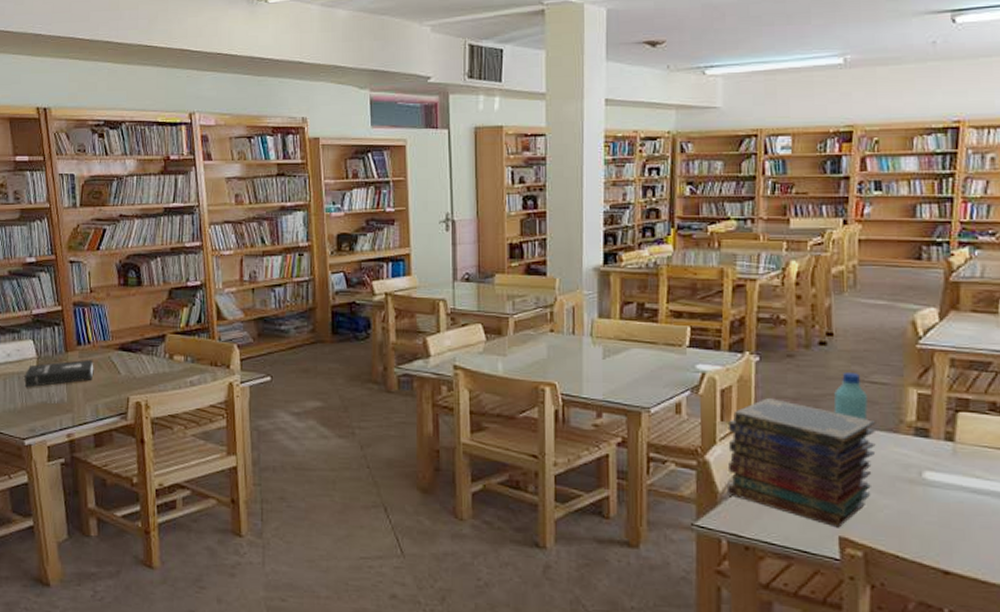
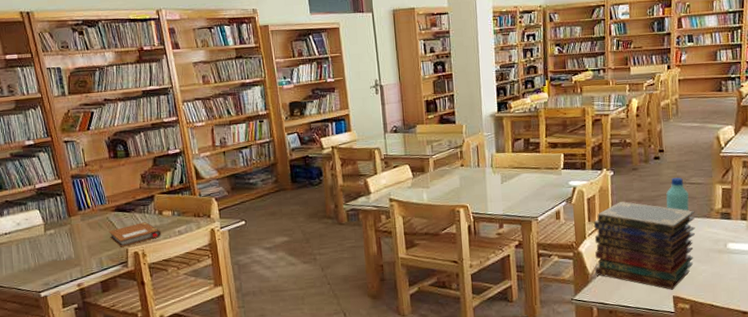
booklet: present [24,359,94,388] -> none [34,220,96,250]
notebook: none [109,365,170,394] -> present [109,221,162,247]

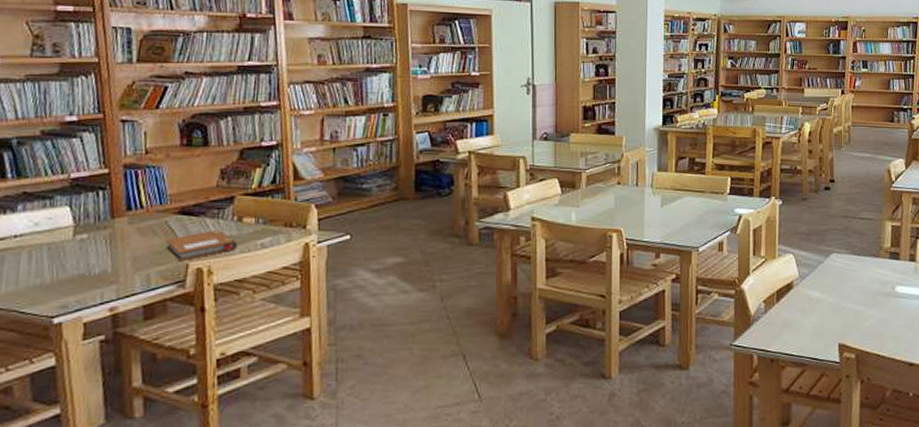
book stack: present [593,201,695,290] -> none [758,233,864,337]
water bottle: present [666,177,690,226] -> none [835,211,858,265]

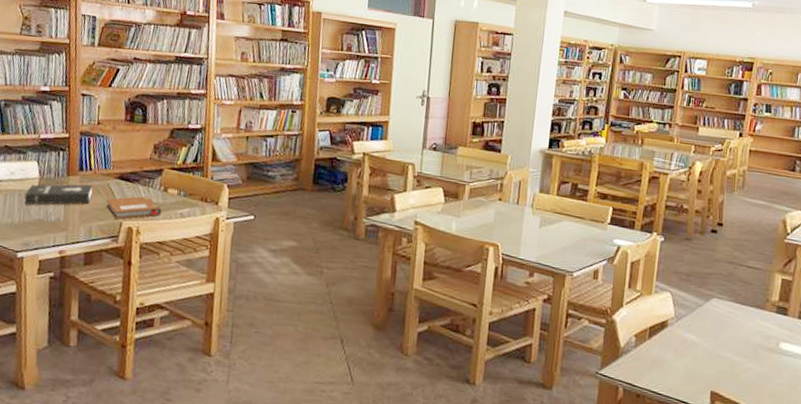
booklet: none [56,225,147,260] -> present [24,184,93,205]

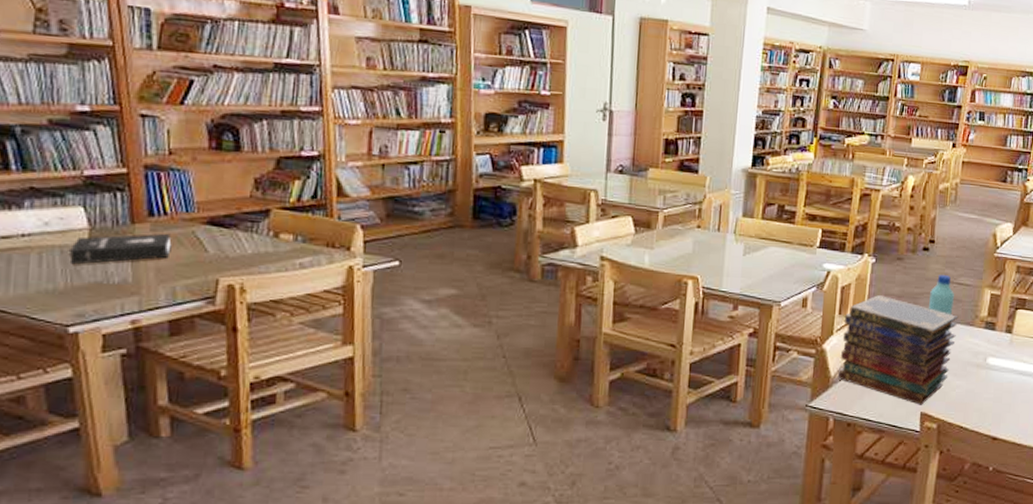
notebook: present [106,195,162,220] -> none [192,244,274,276]
book stack: none [628,271,749,384] -> present [838,294,959,405]
water bottle: none [717,257,744,314] -> present [928,275,954,332]

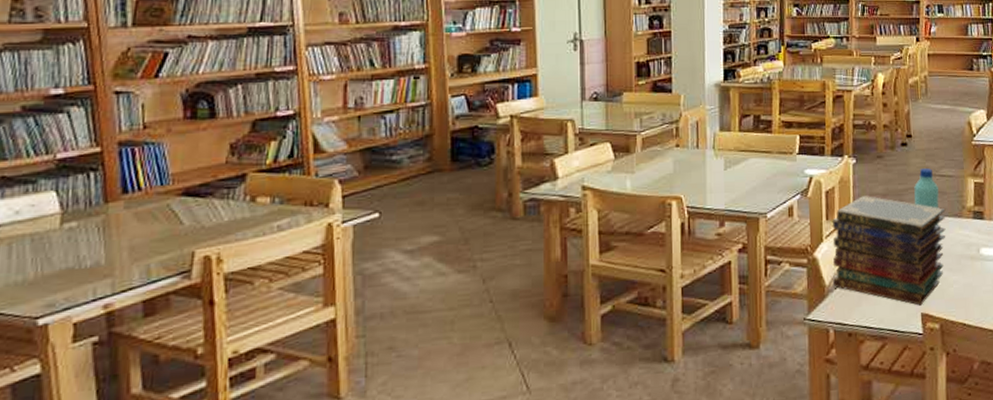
booklet: present [69,233,172,265] -> none [40,209,146,252]

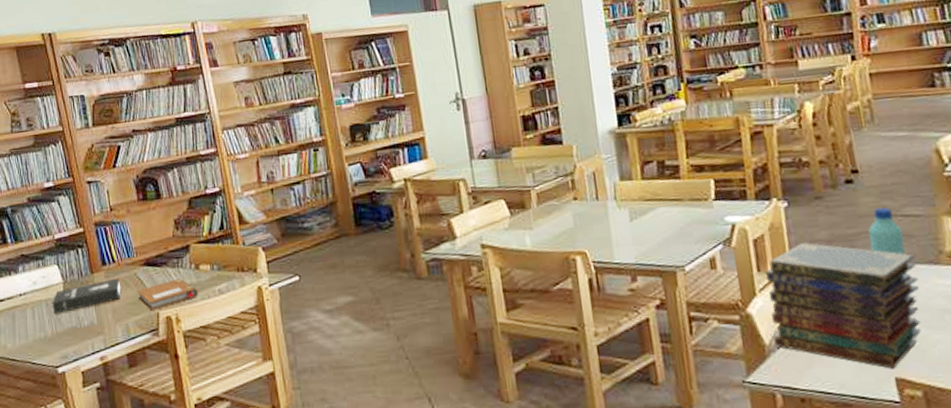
booklet: none [40,209,146,252] -> present [52,277,122,315]
notebook: none [167,211,251,249] -> present [137,278,199,311]

